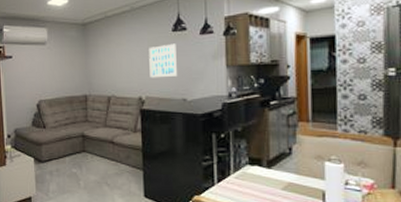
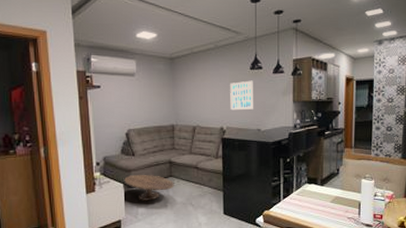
coffee table: none [35,148,88,178] -> present [124,174,174,201]

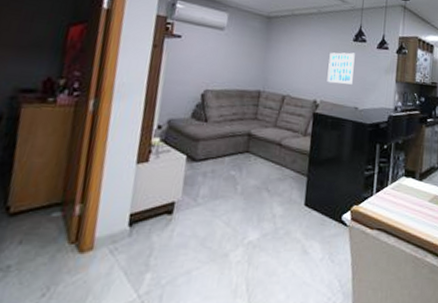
coffee table: present [124,174,174,201] -> none [188,145,250,180]

